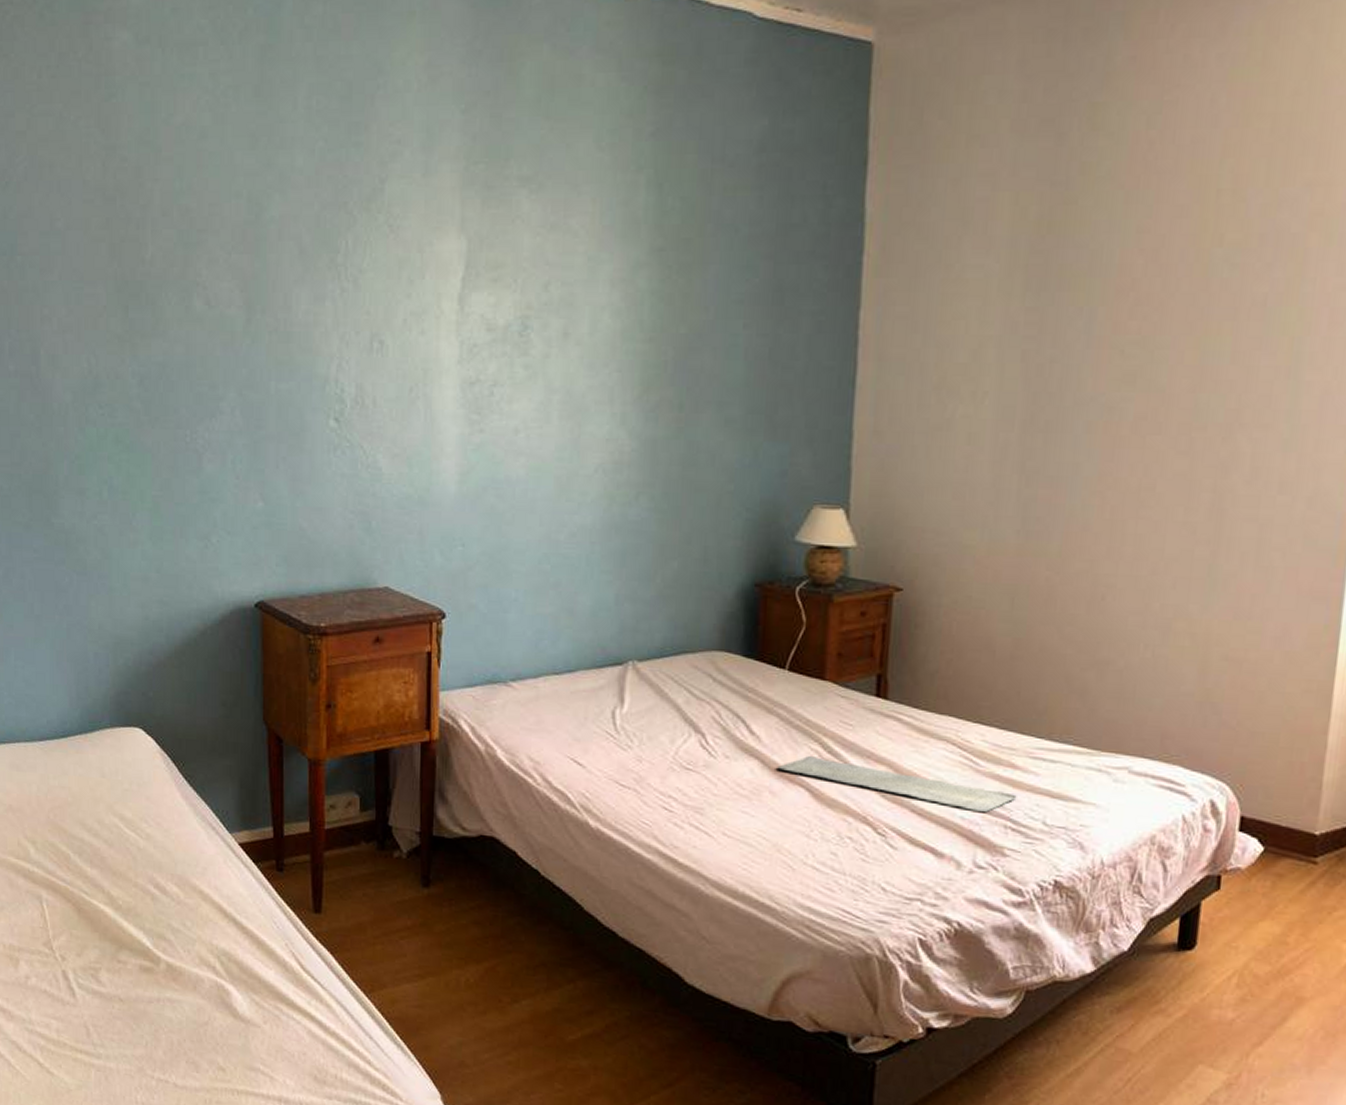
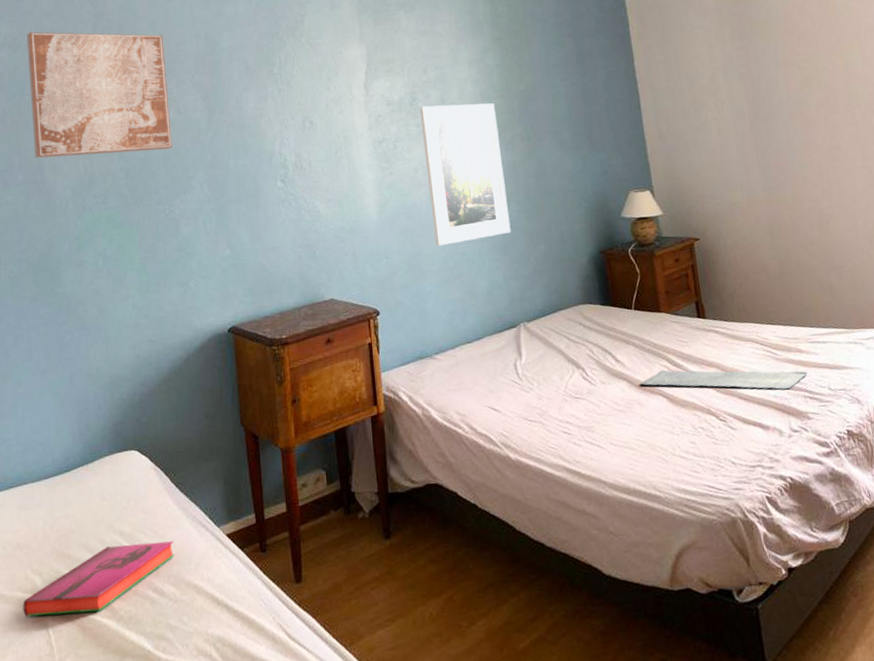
hardback book: none [15,829,180,896] -> present [23,541,175,617]
wall art: none [19,163,198,354] -> present [27,31,172,159]
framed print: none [529,339,640,541] -> present [419,103,511,247]

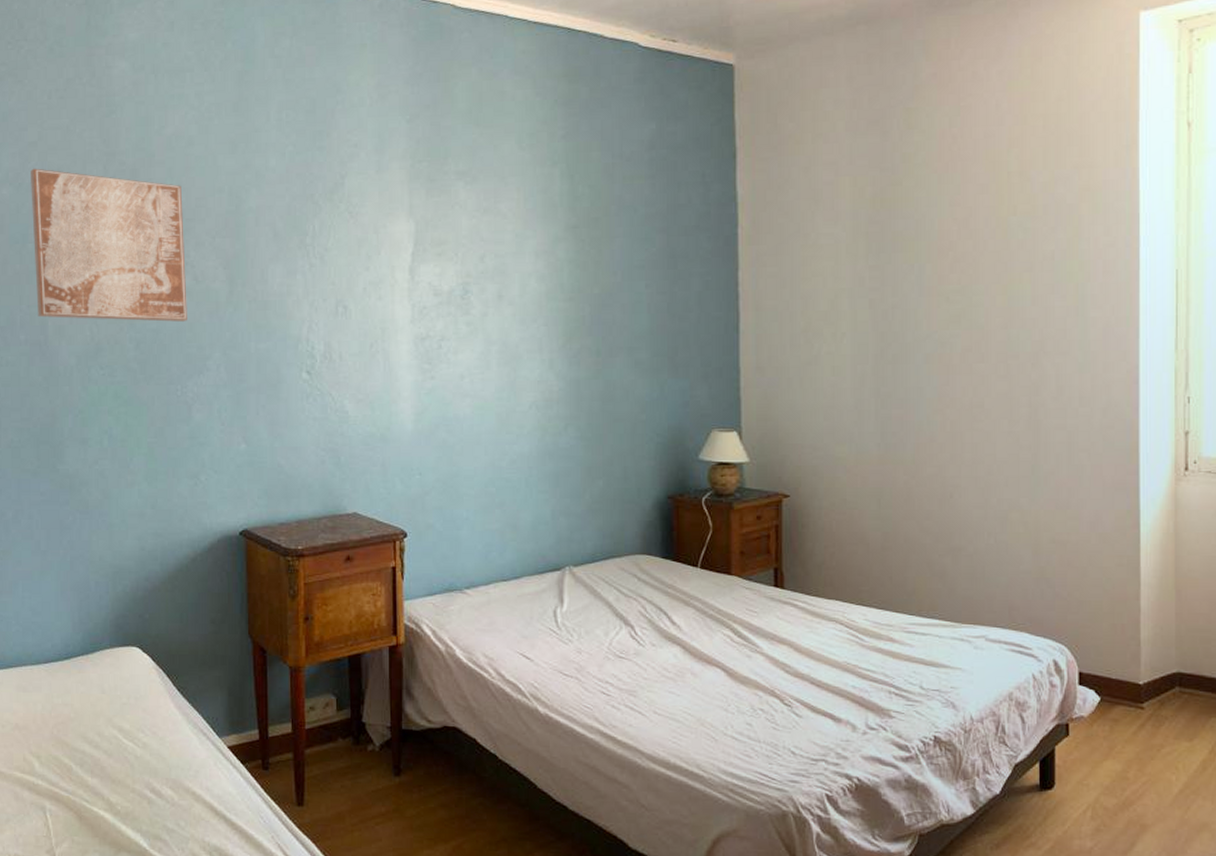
hardback book: present [23,541,175,617] -> none [21,740,174,803]
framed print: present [419,103,511,247] -> none [472,301,566,468]
bath mat: present [641,370,808,390] -> none [697,641,897,680]

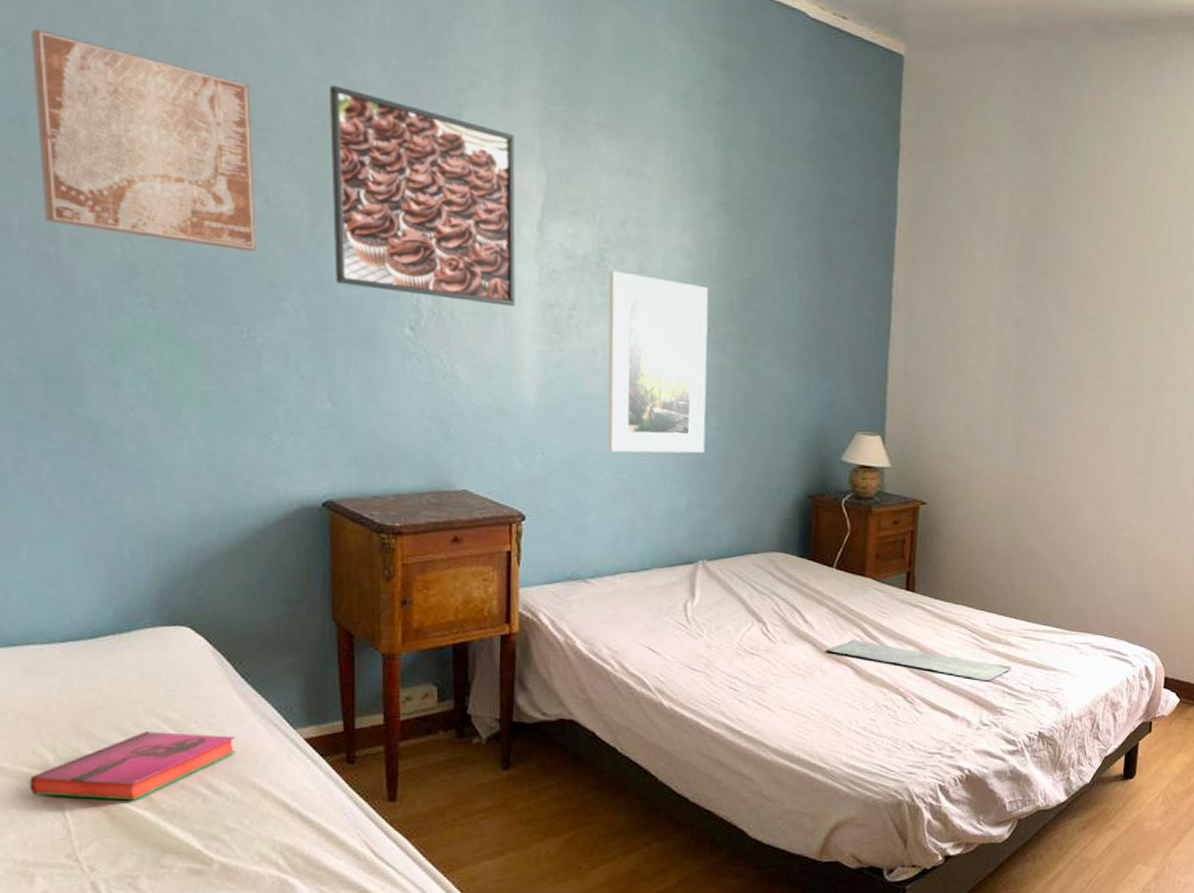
hardback book: none [21,740,174,803] -> present [29,731,236,801]
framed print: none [240,175,392,344] -> present [329,84,516,307]
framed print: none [472,301,566,468] -> present [607,270,709,453]
bath mat: none [697,641,897,680] -> present [828,640,1012,681]

